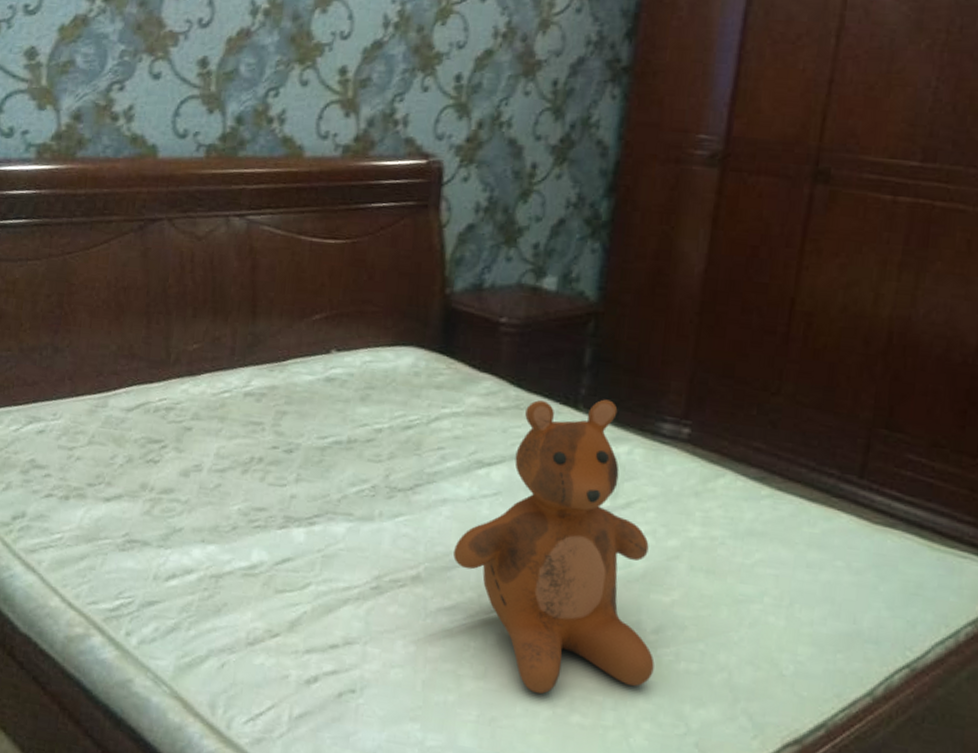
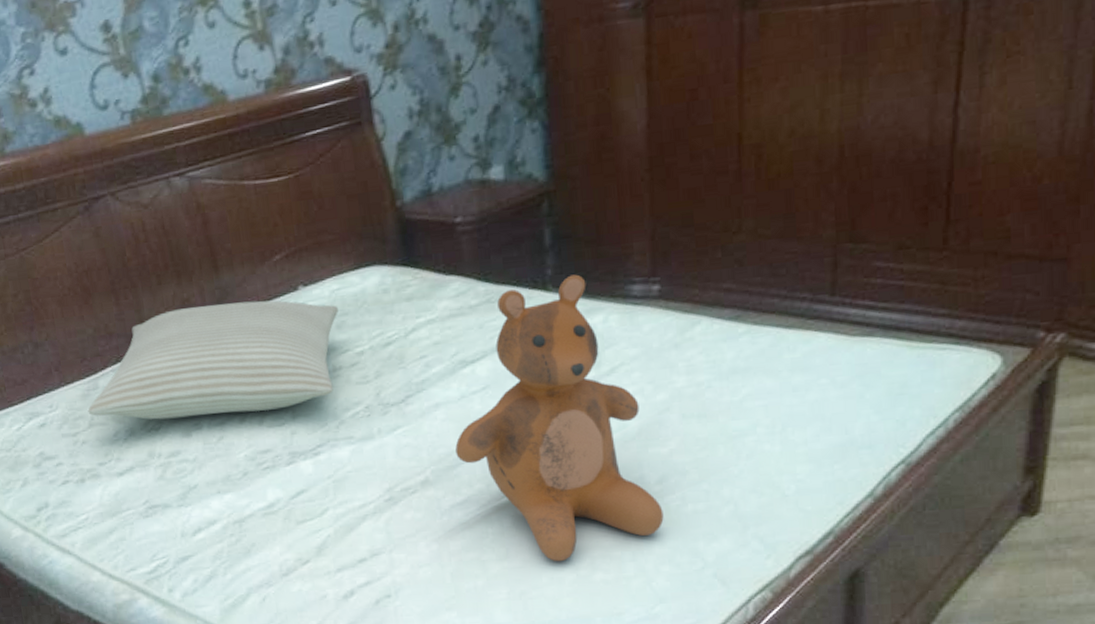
pillow: none [90,345,366,469] -> present [88,300,338,420]

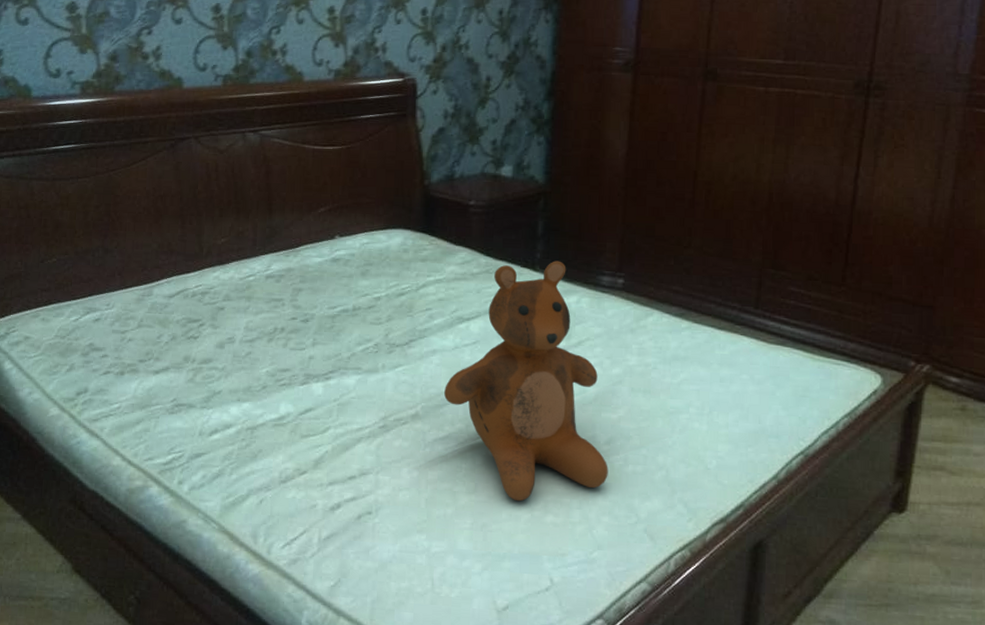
pillow: present [88,300,338,420] -> none [139,239,365,336]

